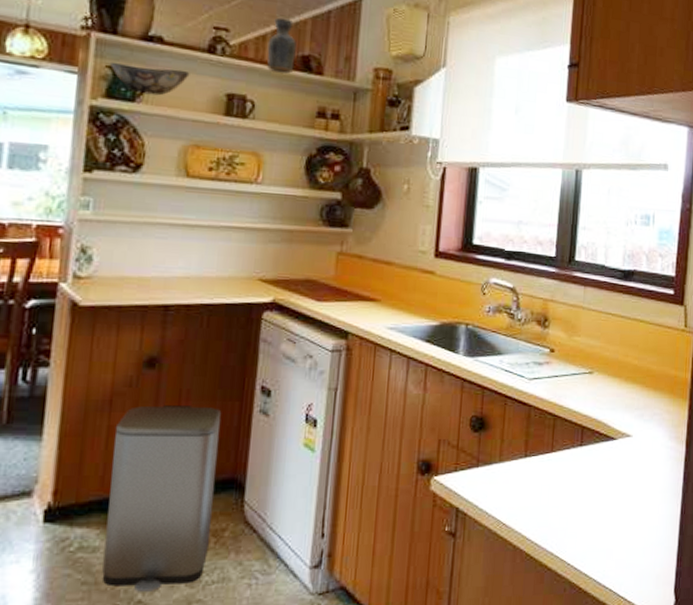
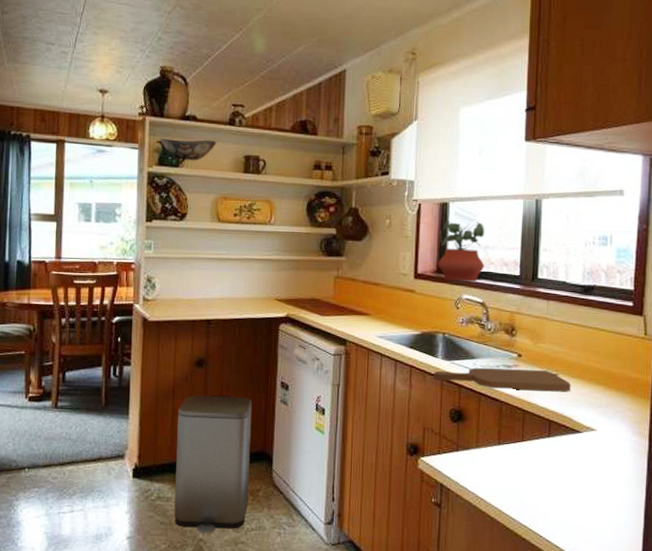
ceramic jug: present [267,17,298,74] -> none [273,92,296,137]
cutting board: none [453,366,607,392] -> present [434,368,571,391]
potted plant: none [463,189,519,264] -> present [438,221,485,283]

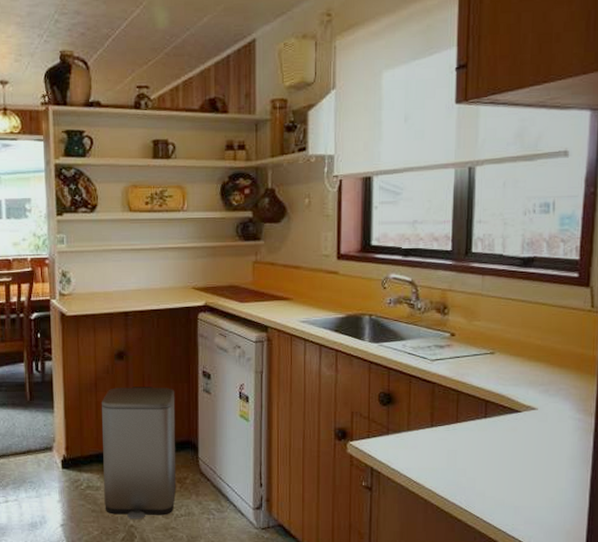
ceramic bowl: present [159,138,217,161] -> none [64,126,123,150]
cutting board: present [434,368,571,391] -> none [361,349,510,370]
potted plant: present [438,221,485,283] -> none [362,194,413,261]

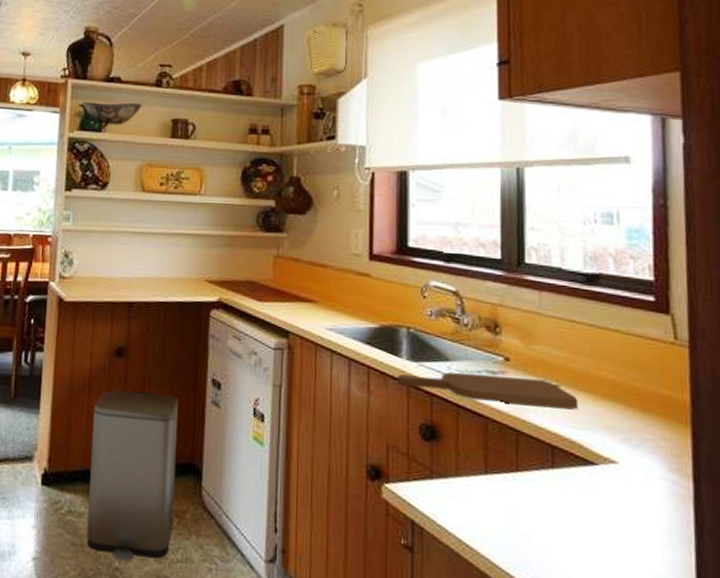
ceramic bowl: none [64,126,123,150] -> present [81,101,142,125]
cutting board: none [361,349,510,370] -> present [397,372,579,409]

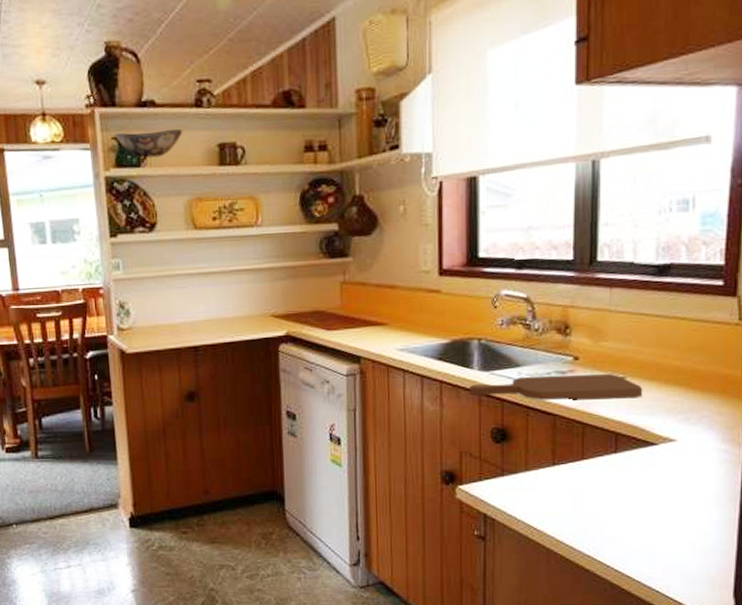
pedal bin: present [86,390,179,561] -> none [171,431,261,582]

